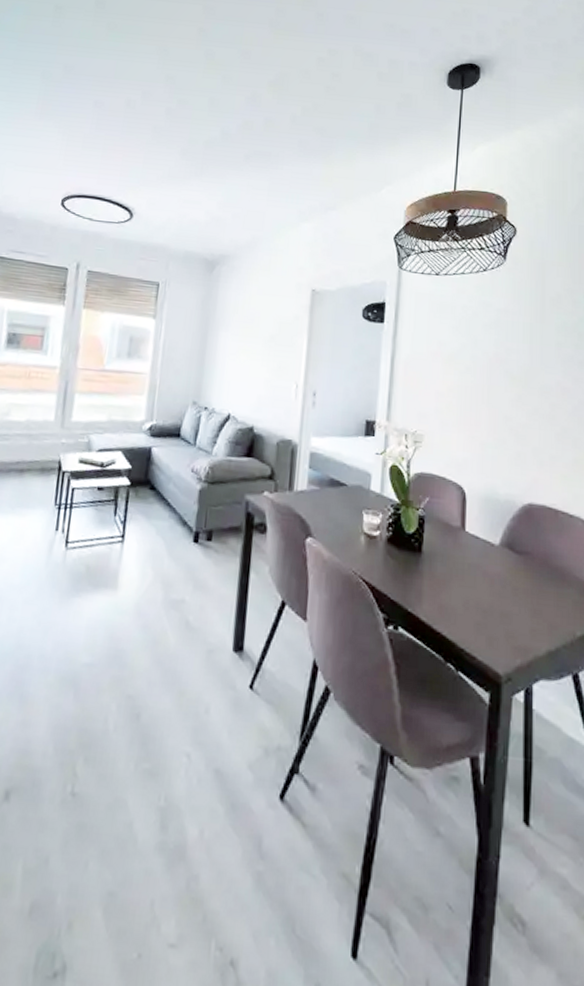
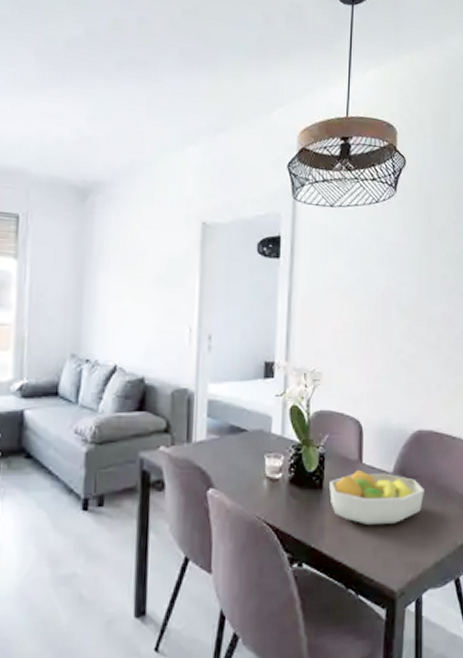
fruit bowl: none [429,537,536,601] -> present [329,469,424,525]

